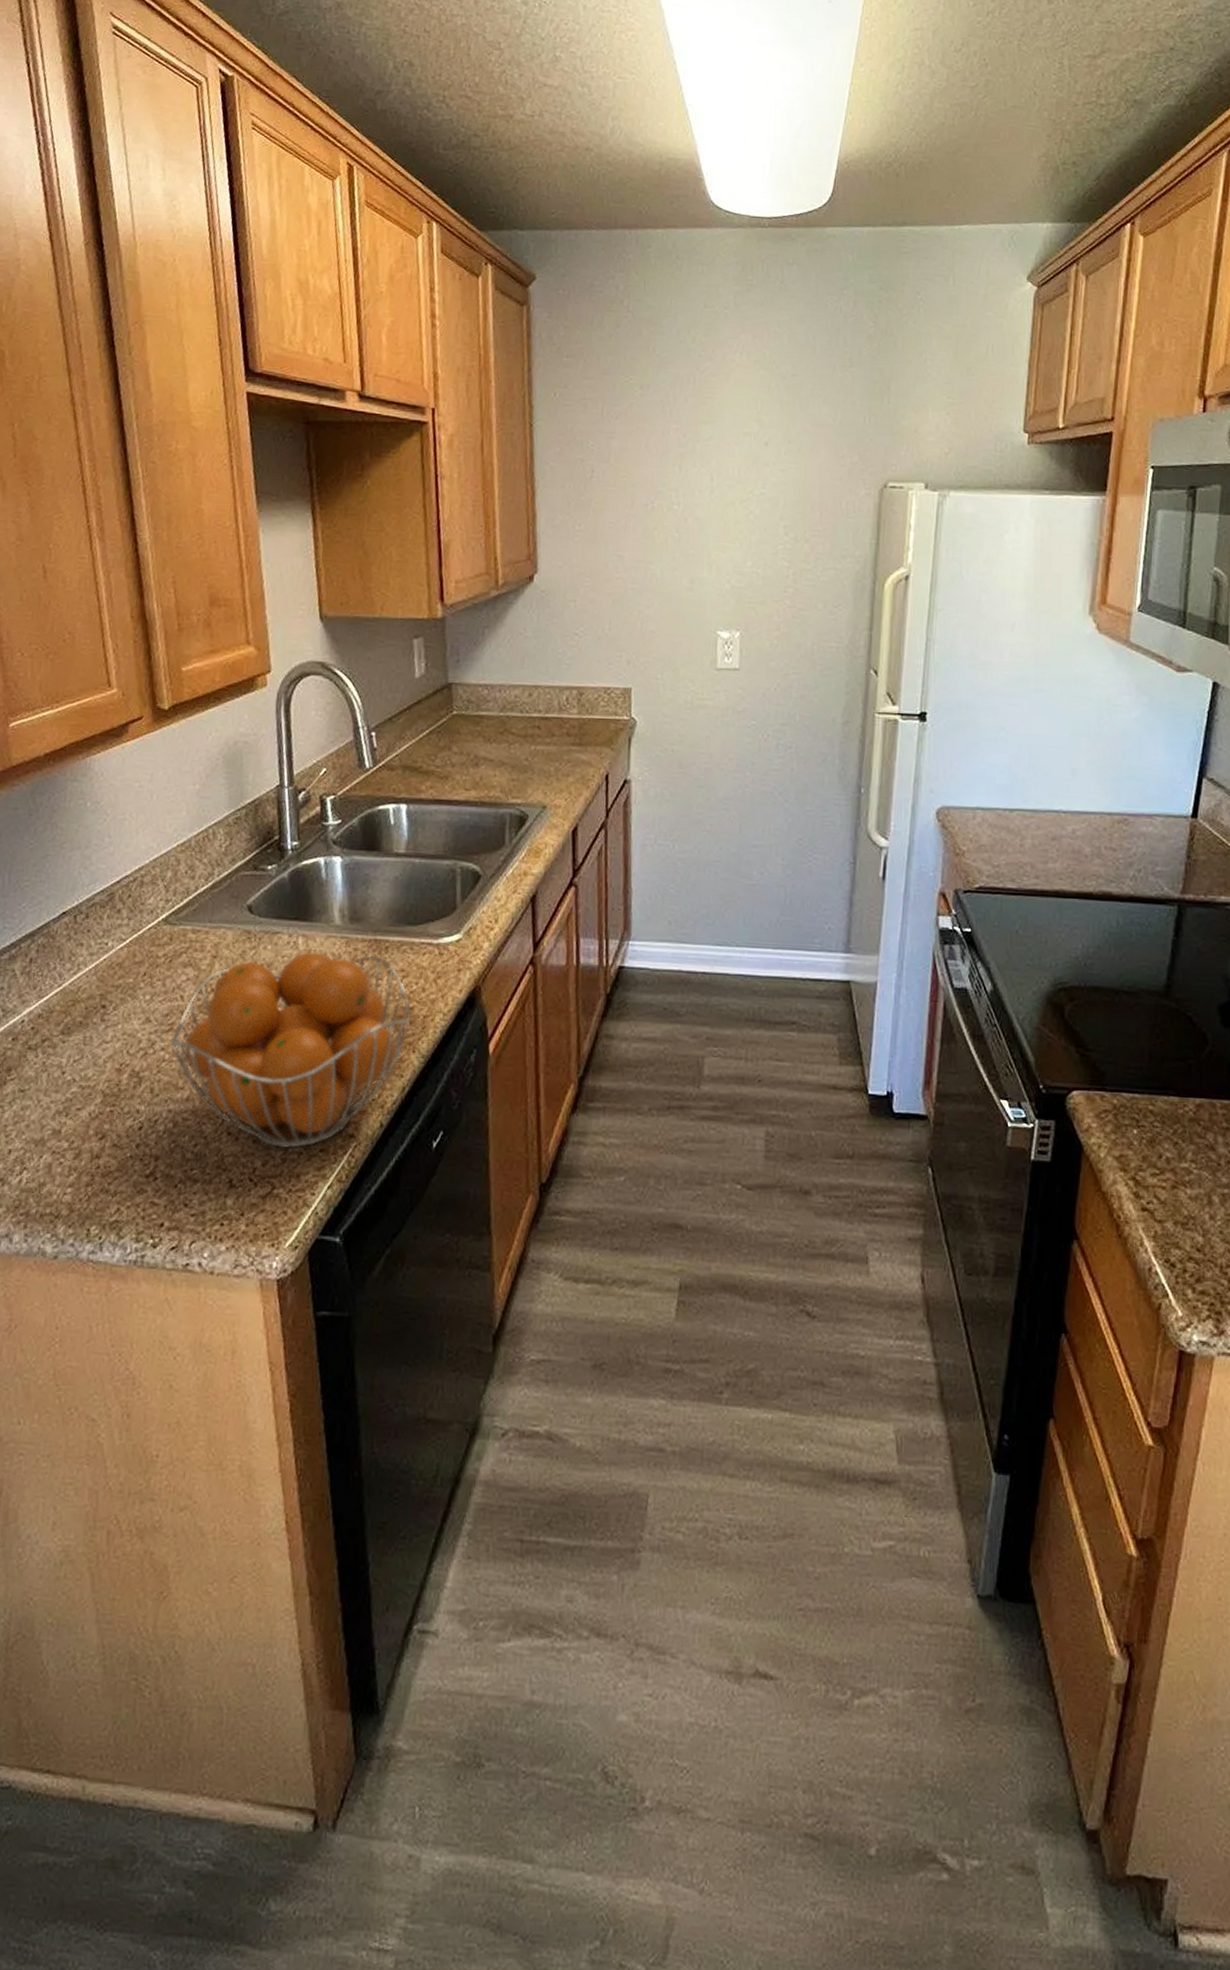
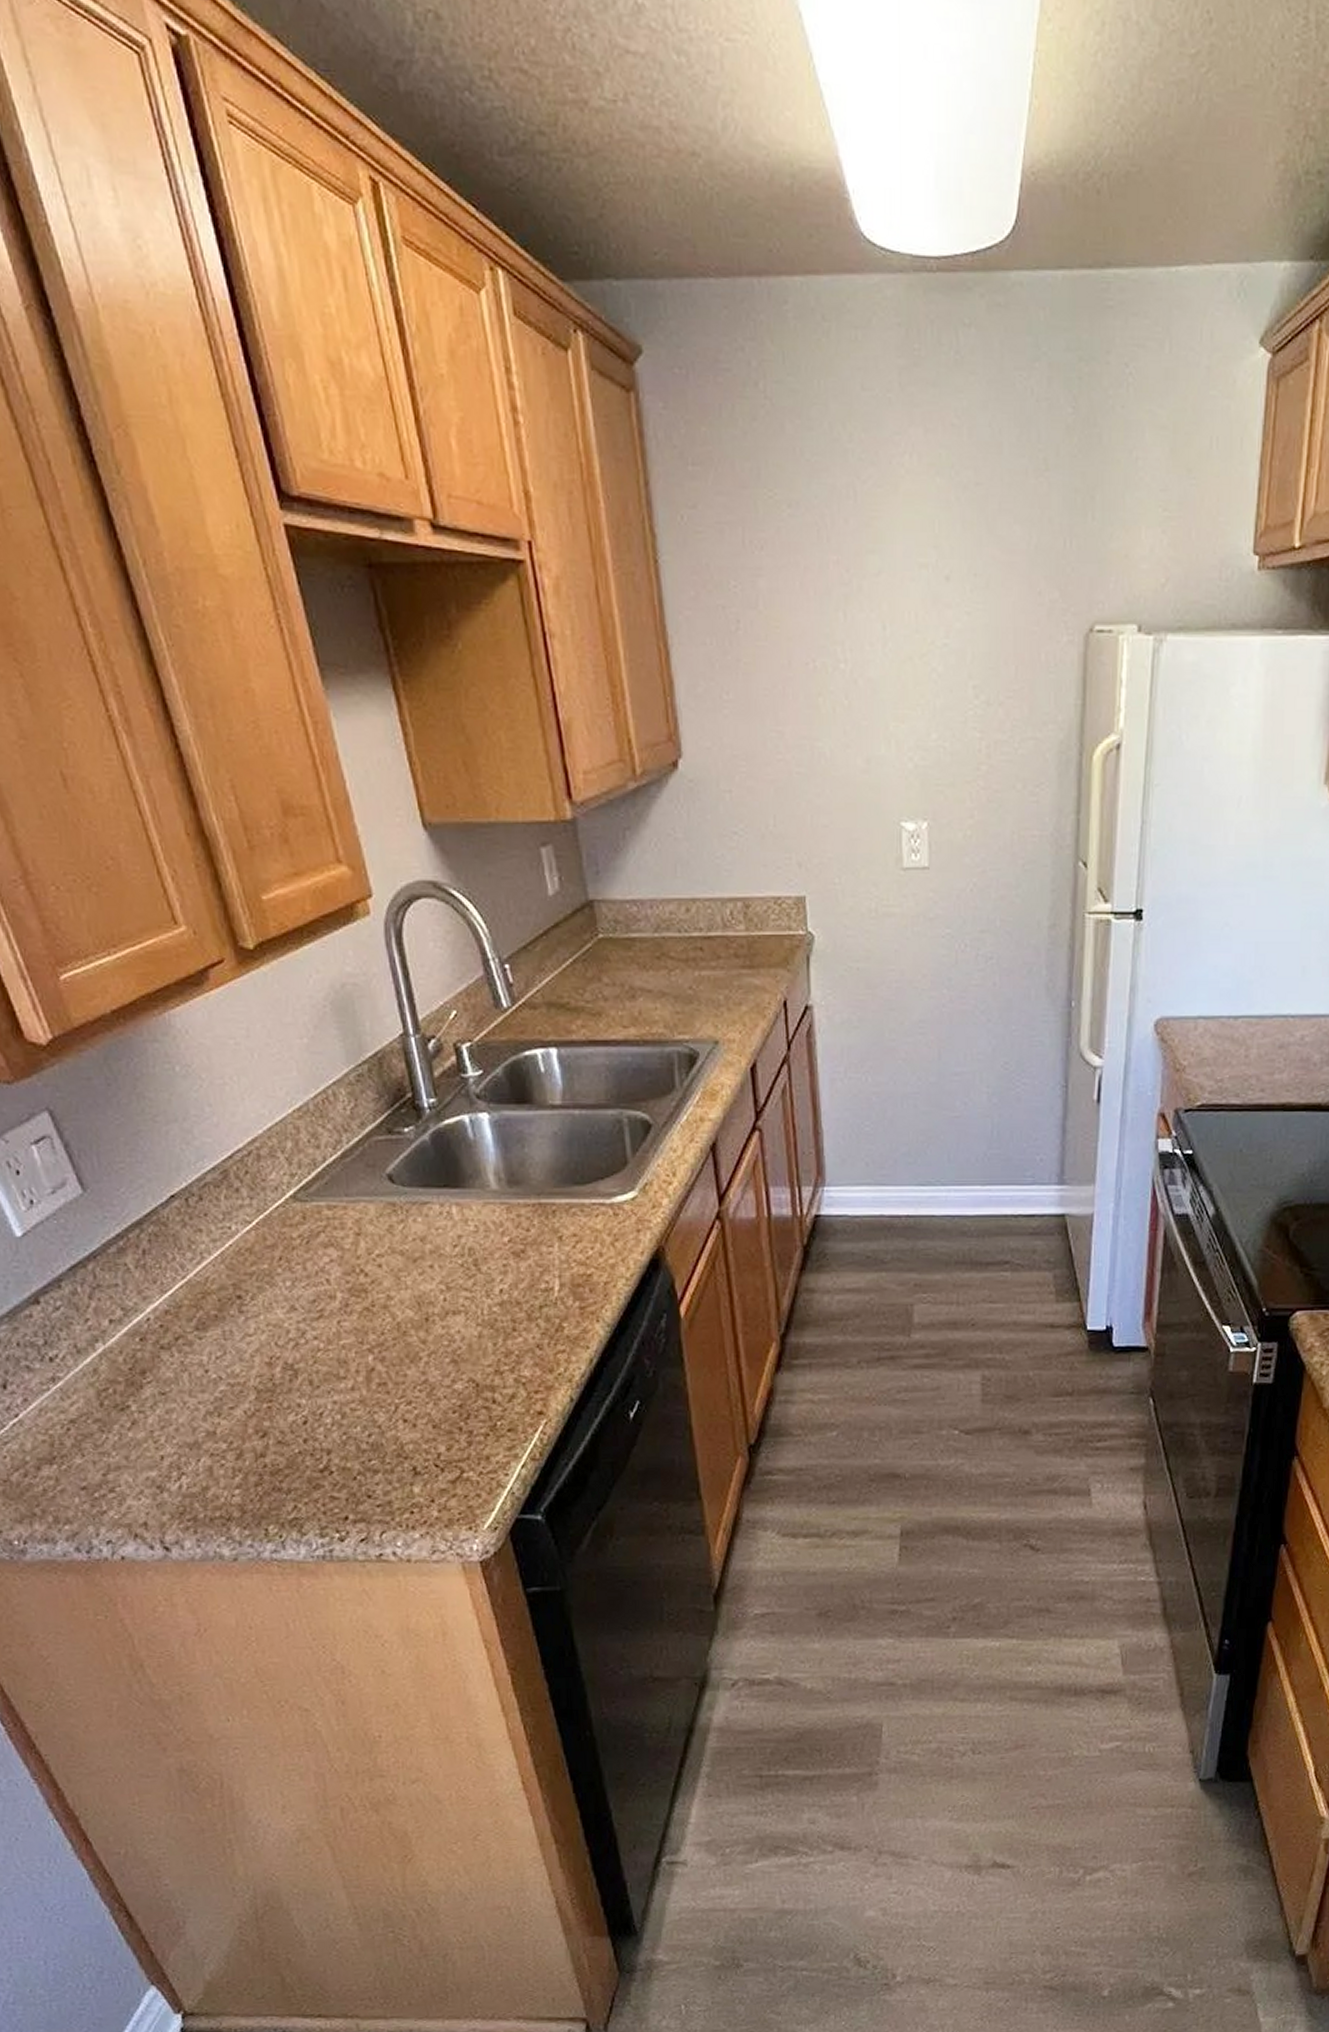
fruit basket: present [170,951,412,1149] -> none [322,1220,591,1432]

